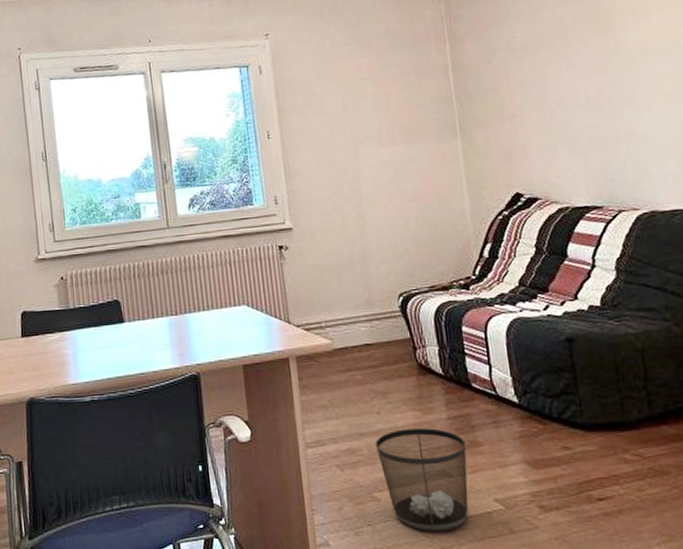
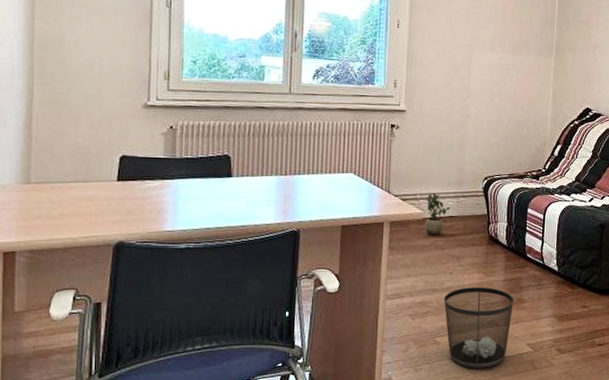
potted plant: none [333,318,364,369] -> present [424,193,451,236]

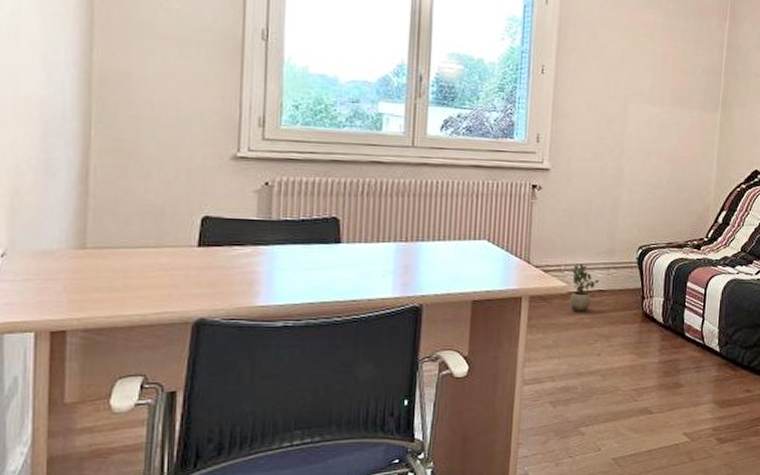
waste bin: present [443,286,514,368] -> none [590,369,670,461]

